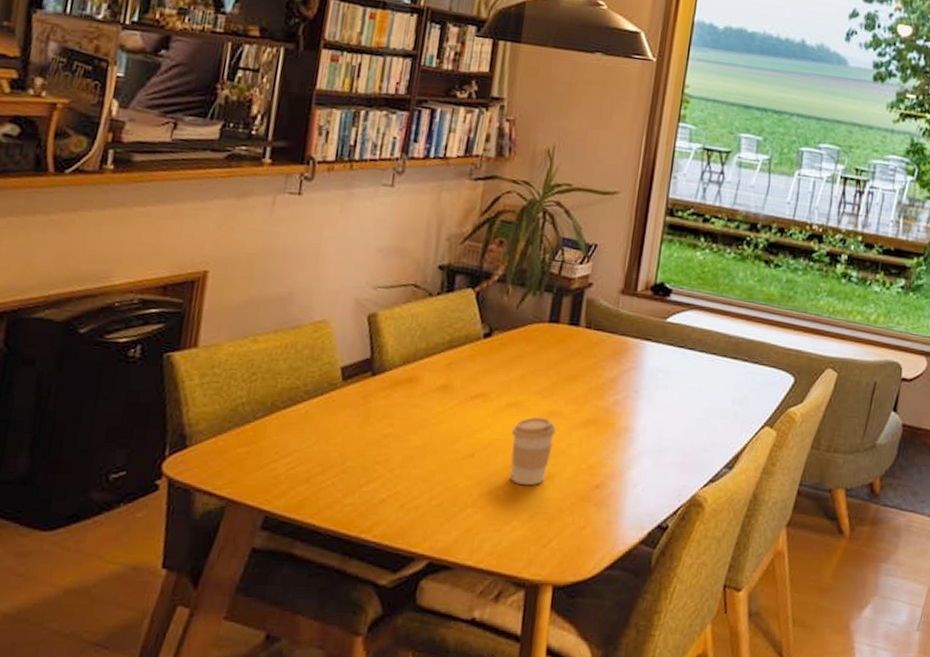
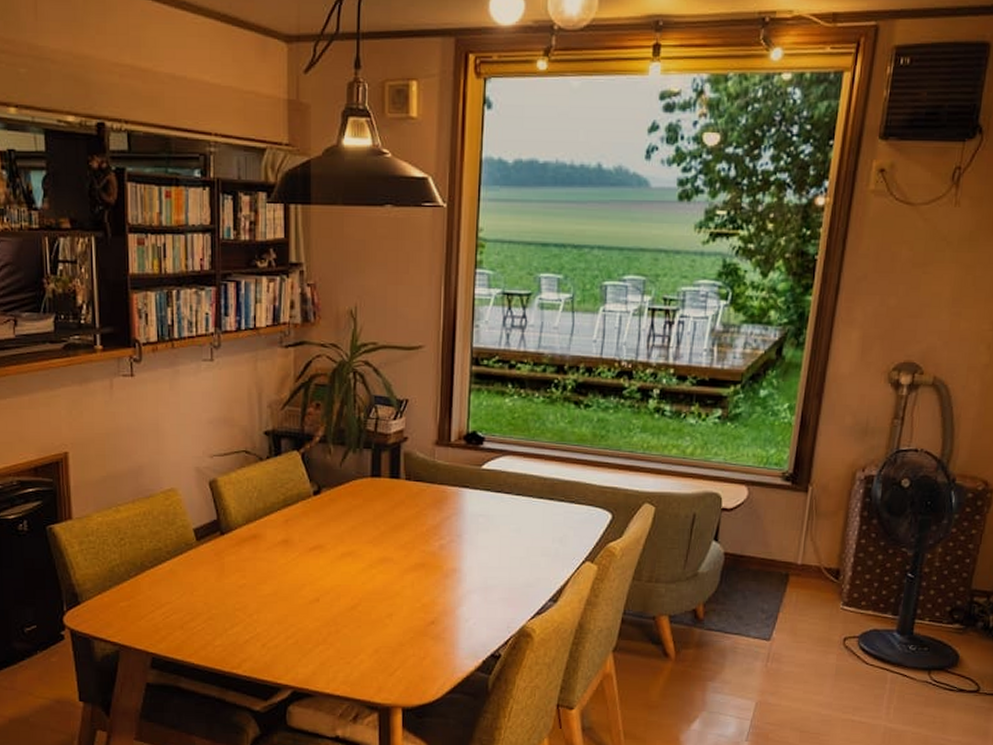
coffee cup: present [509,417,557,486] -> none [350,564,389,624]

